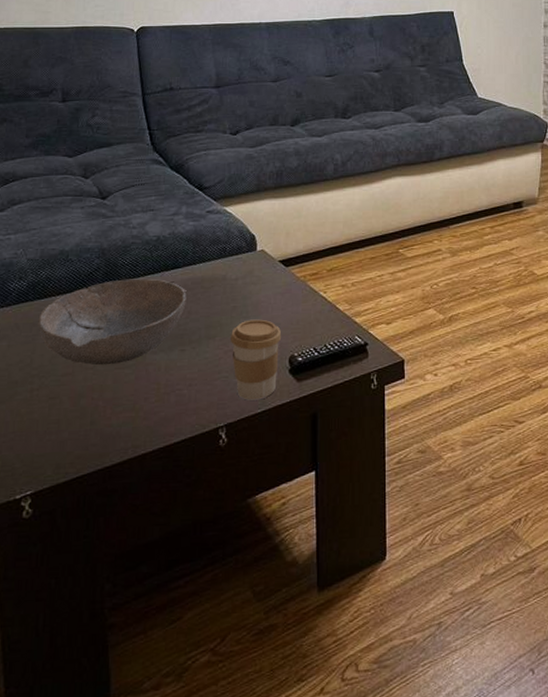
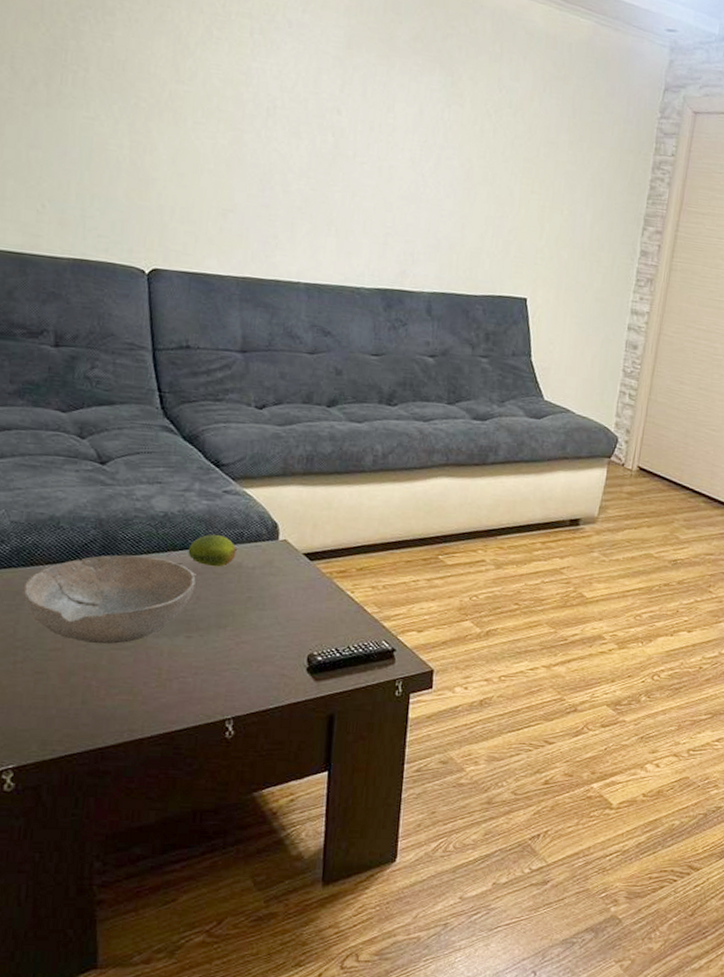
fruit: none [178,251,222,282] -> present [188,534,238,567]
coffee cup: present [230,319,282,400] -> none [242,612,301,696]

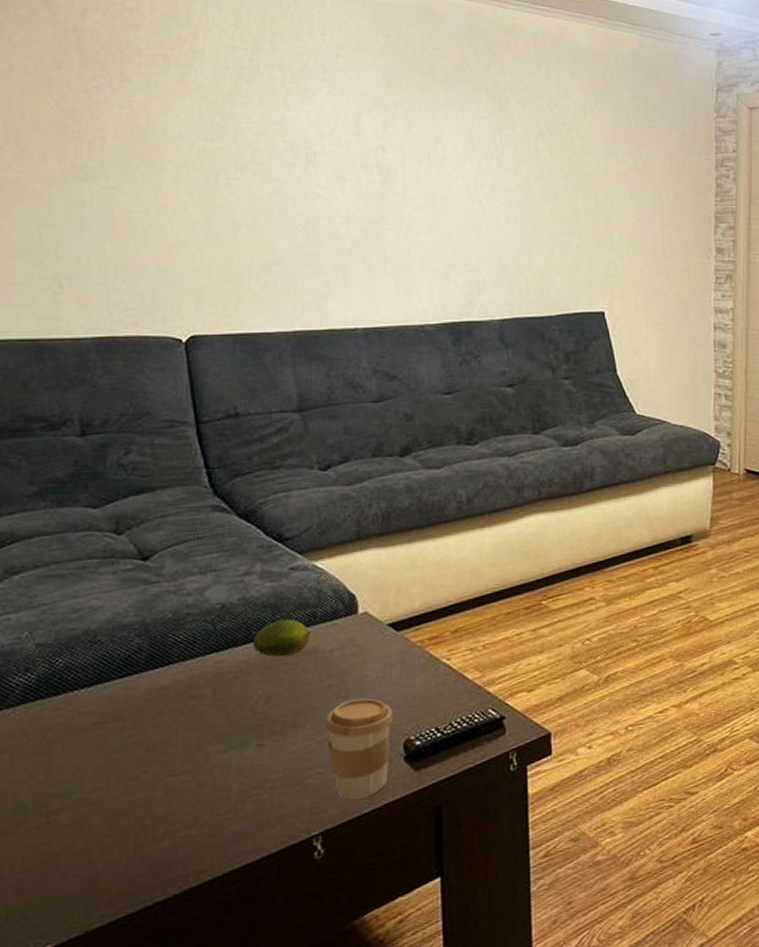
bowl: present [22,554,196,645] -> none [54,658,264,774]
coffee cup: none [242,612,301,696] -> present [324,698,394,800]

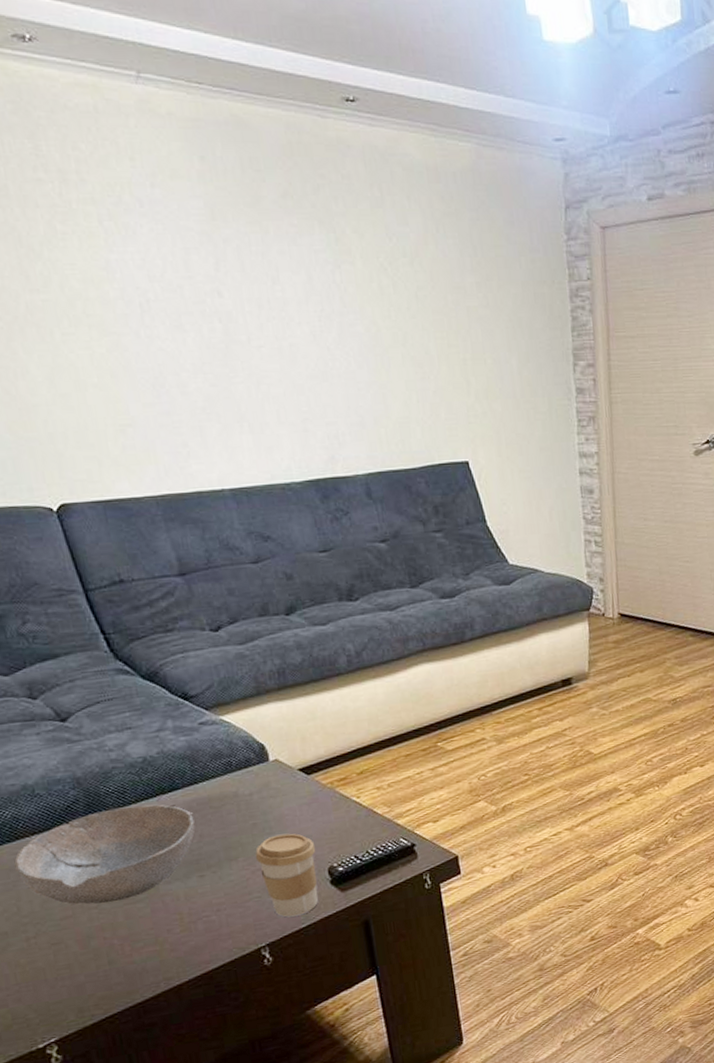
bowl: none [54,658,264,774] -> present [14,804,195,905]
fruit: present [253,618,312,658] -> none [177,768,230,802]

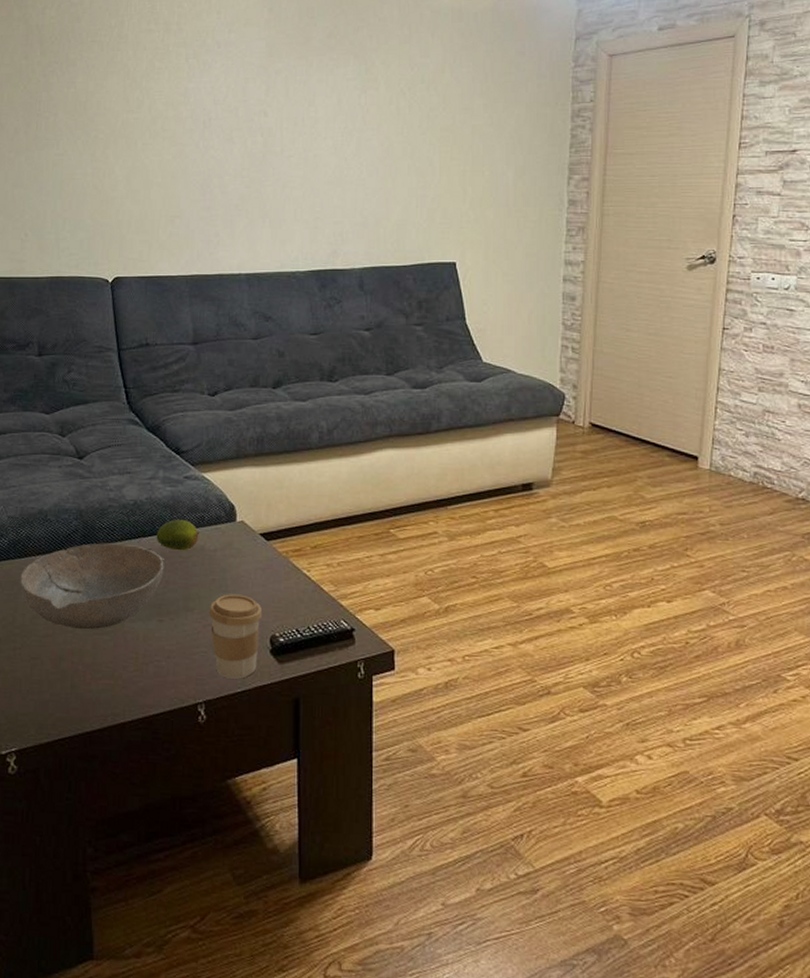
fruit: none [177,768,230,802] -> present [156,519,200,551]

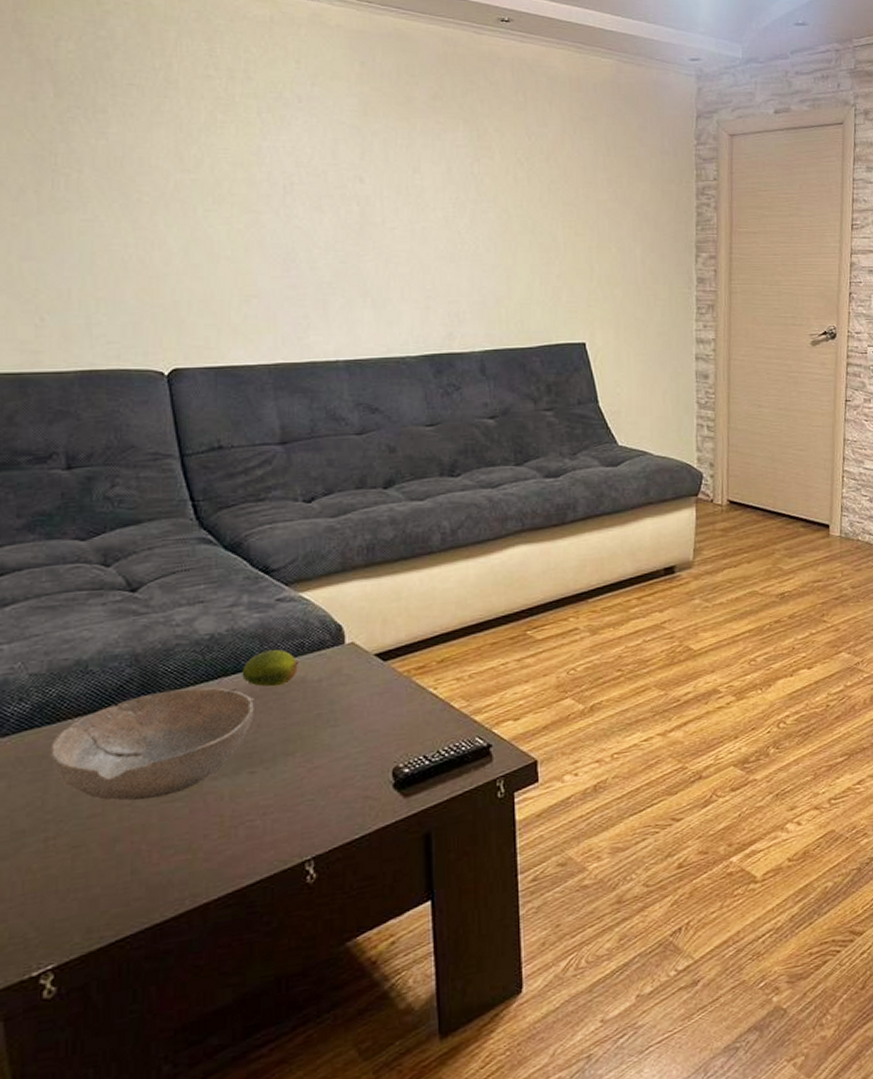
coffee cup: present [208,594,263,679] -> none [314,726,382,826]

